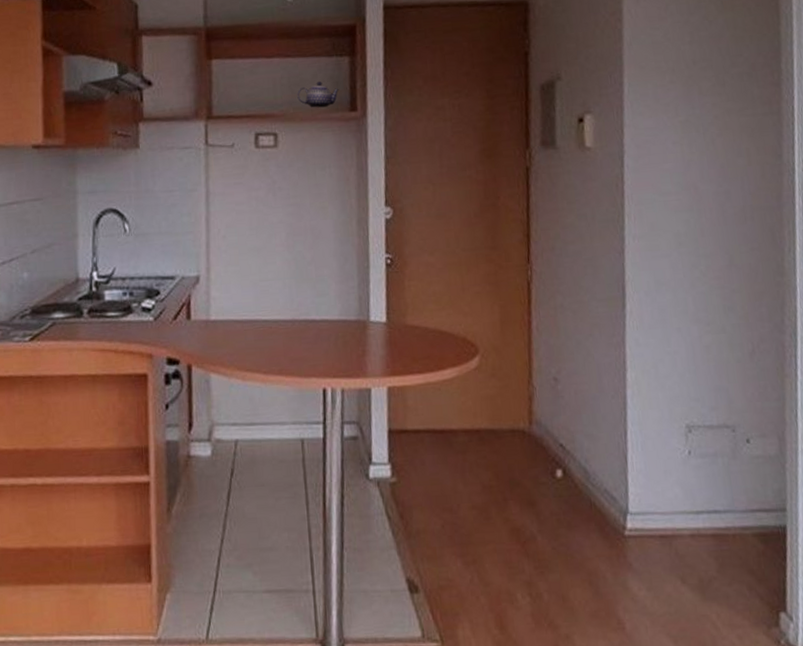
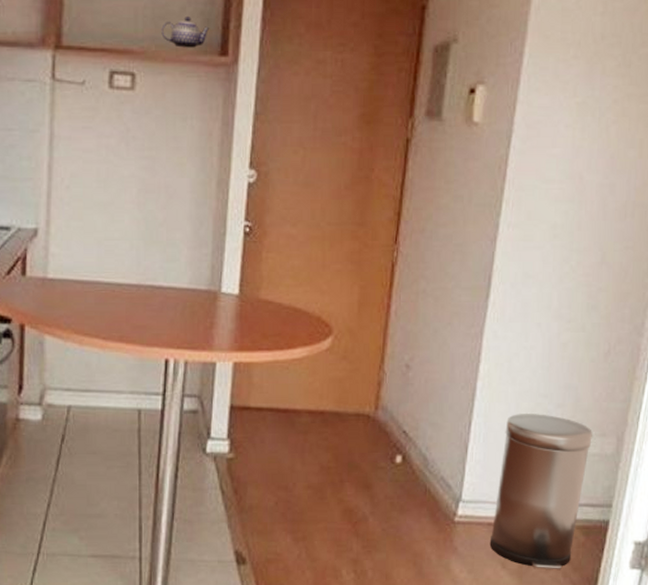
pedal bin: none [661,418,753,583] -> present [489,414,592,570]

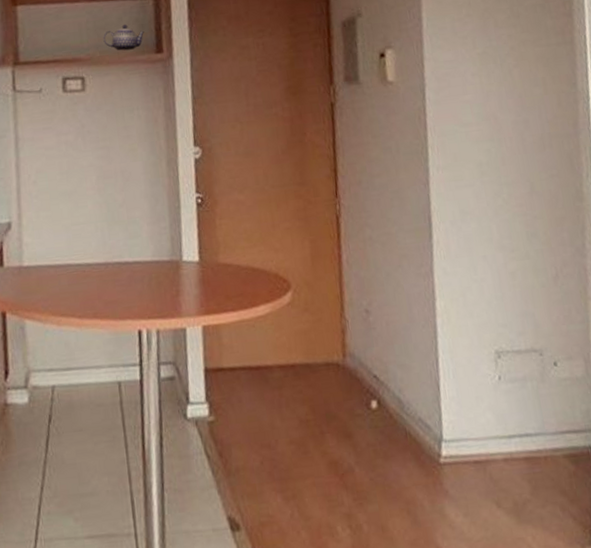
pedal bin: present [489,414,592,570] -> none [472,343,565,505]

